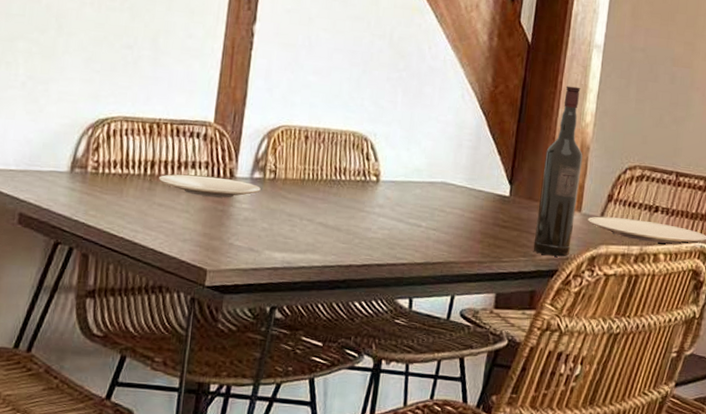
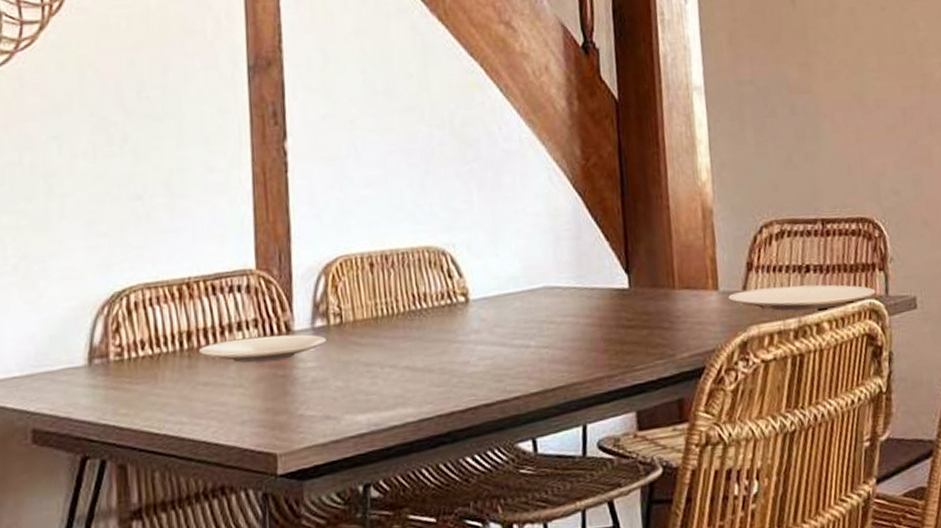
wine bottle: present [533,86,583,257] -> none [662,140,716,352]

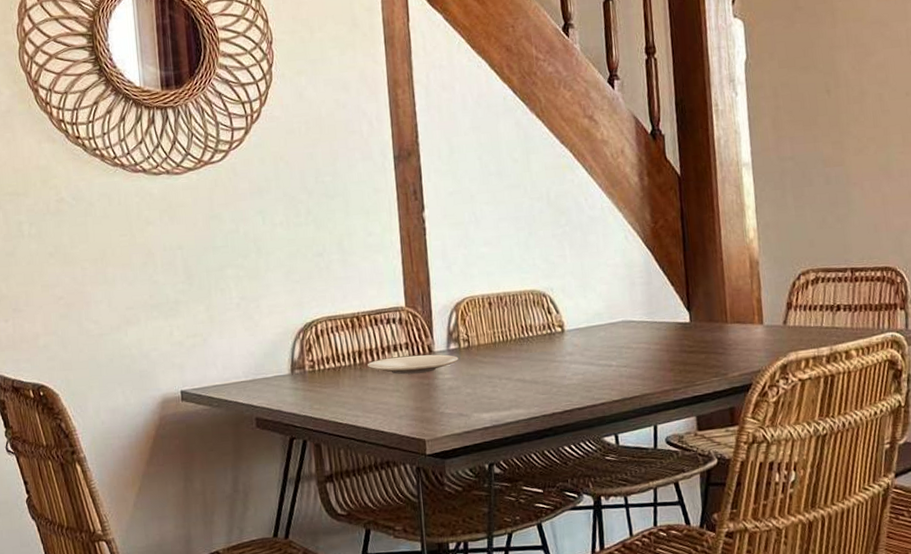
plate: present [728,284,876,311] -> none [771,320,897,341]

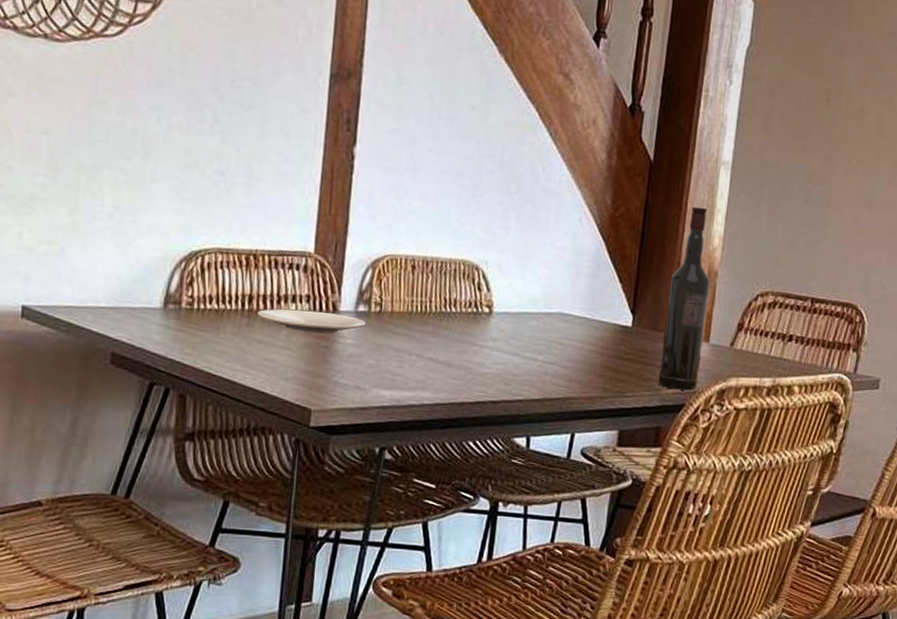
wine bottle: none [716,206,761,372] -> present [658,206,711,391]

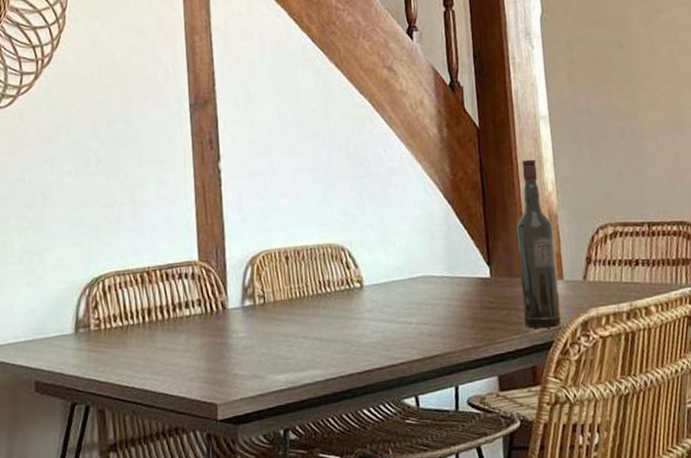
plate: present [258,309,366,333] -> none [157,311,253,334]

